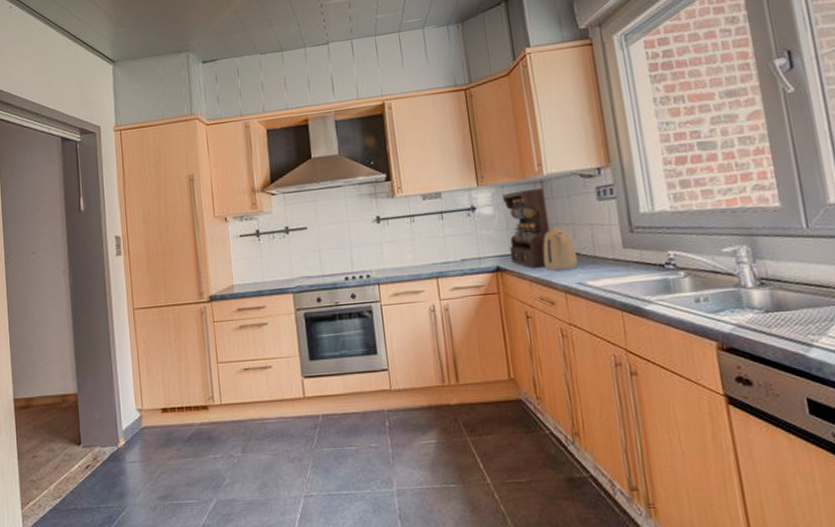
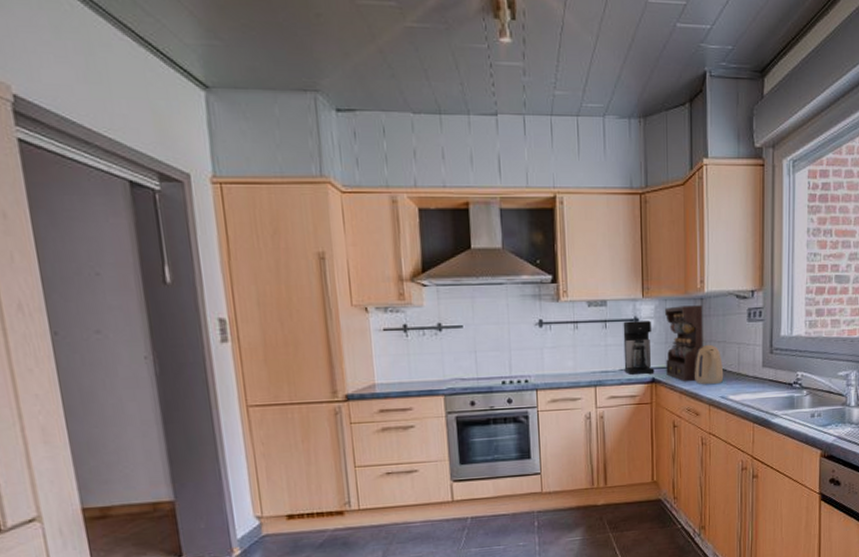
coffee maker: none [460,208,499,265] -> present [623,320,655,376]

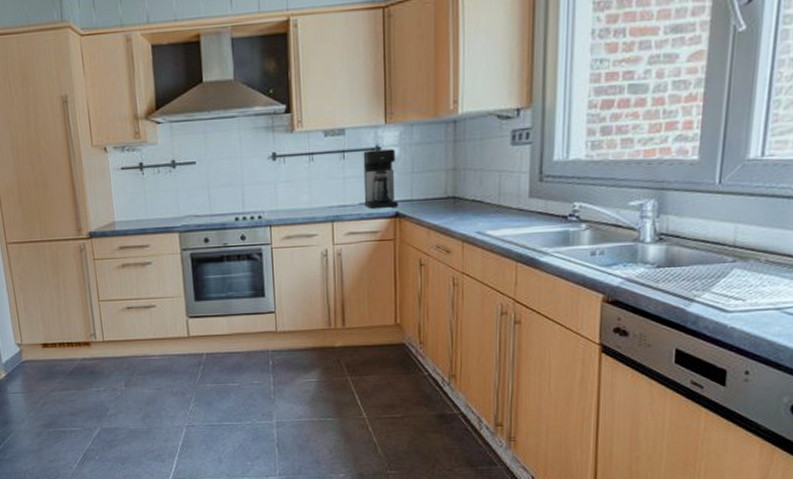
spice rack: present [664,305,703,382] -> none [410,129,456,216]
kettle: present [695,344,724,385] -> none [446,173,481,219]

